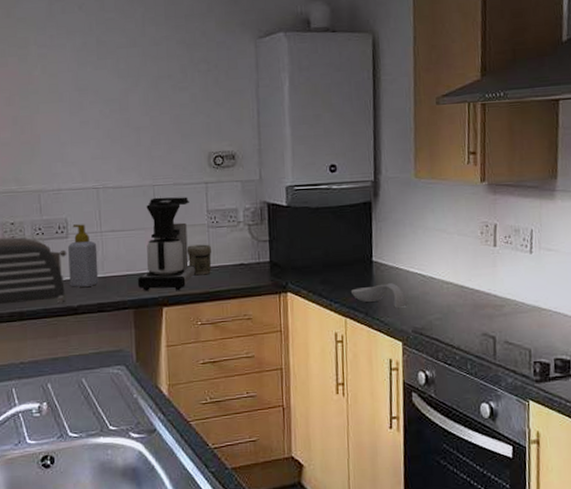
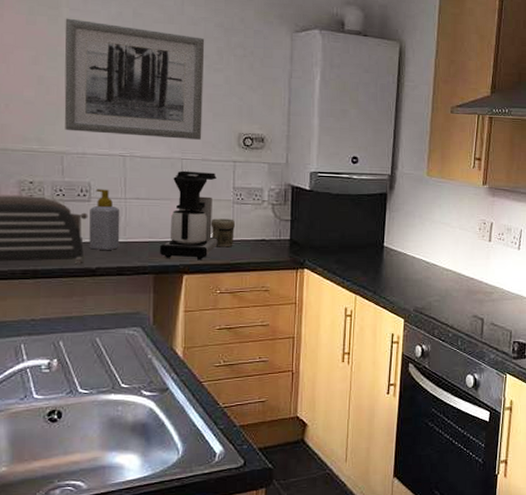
wall art: none [34,55,172,169] -> present [64,18,205,140]
spoon rest: present [350,283,407,308] -> none [362,267,411,289]

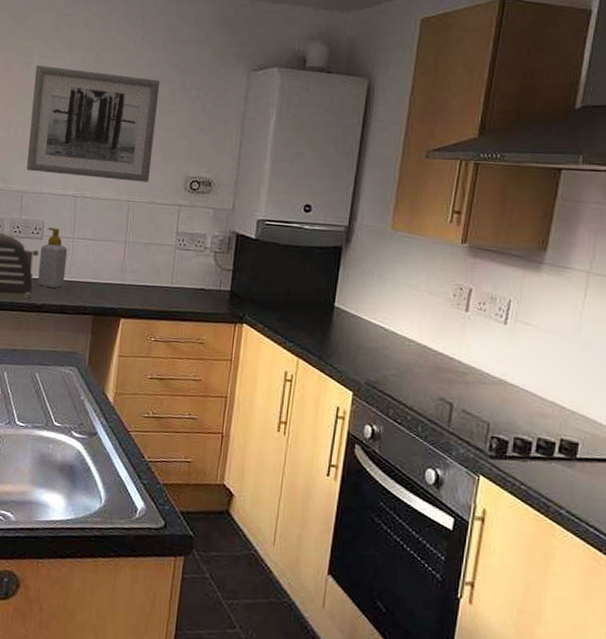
coffee maker: present [160,170,219,259] -> none [100,213,161,304]
jar: present [211,218,235,248] -> none [151,263,175,294]

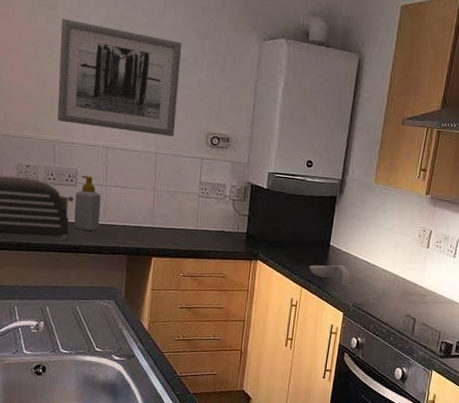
spoon rest: none [307,330,364,358] -> present [308,264,352,286]

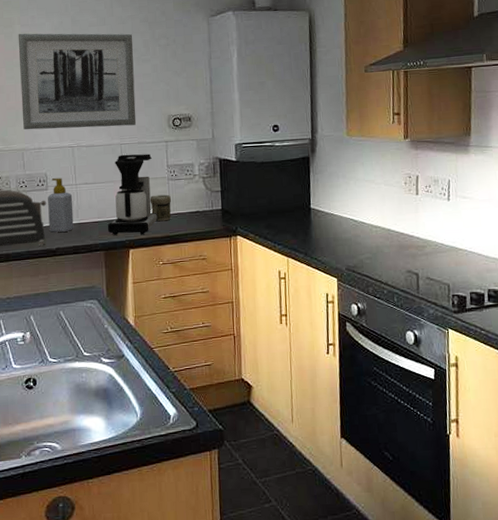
coffee maker: none [133,164,186,245] -> present [108,153,159,235]
jar: none [178,209,199,236] -> present [150,194,171,222]
spoon rest: present [308,264,352,286] -> none [292,227,341,249]

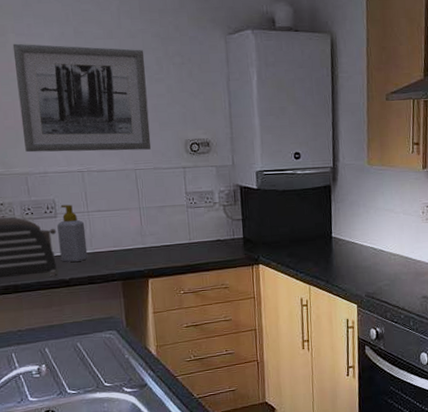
coffee maker: present [108,153,159,235] -> none [125,180,178,264]
jar: present [150,194,171,222] -> none [168,222,191,251]

